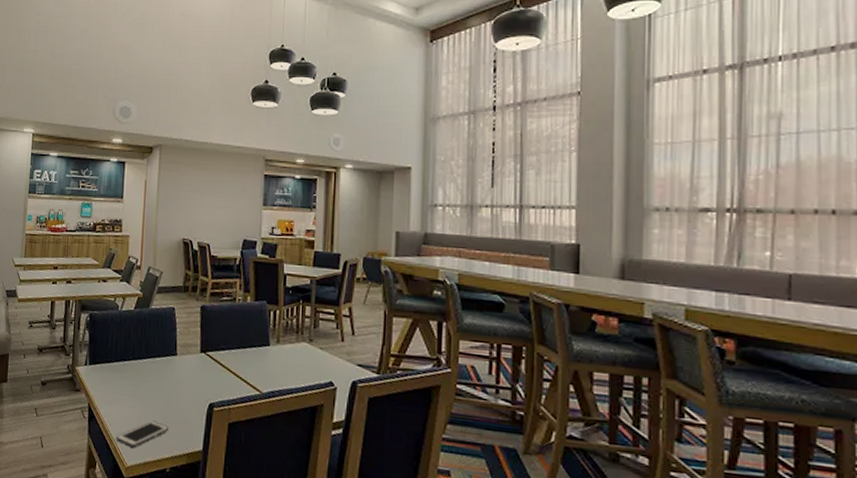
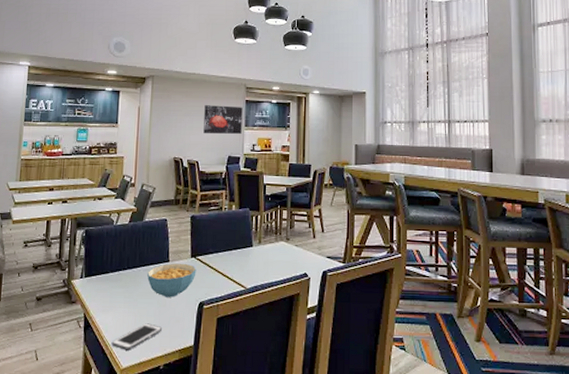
cereal bowl: none [153,357,206,395] -> present [147,263,197,298]
wall art: none [216,180,261,214] -> present [203,105,243,134]

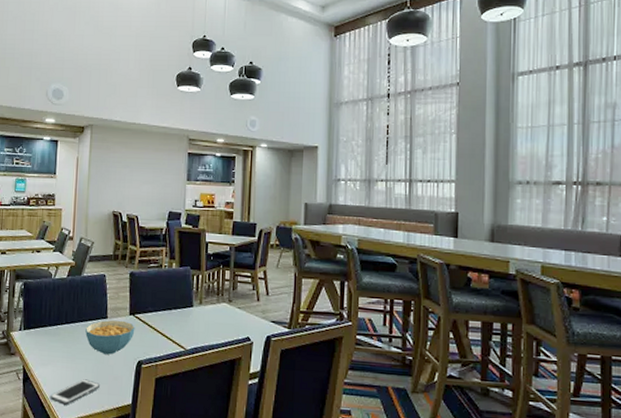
wall art: present [203,105,243,134] -> none [143,157,185,188]

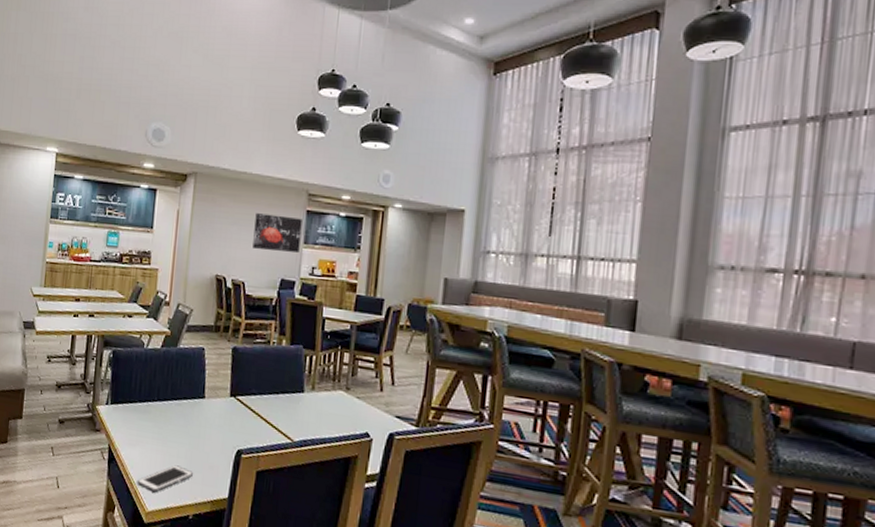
cereal bowl: present [85,320,135,355] -> none [179,400,236,440]
wall art: none [143,157,185,188] -> present [252,213,302,253]

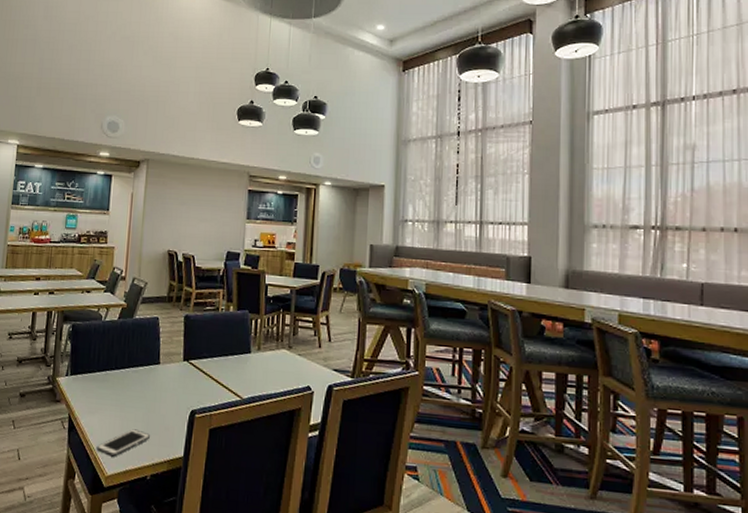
wall art: present [252,213,302,253] -> none [201,194,245,227]

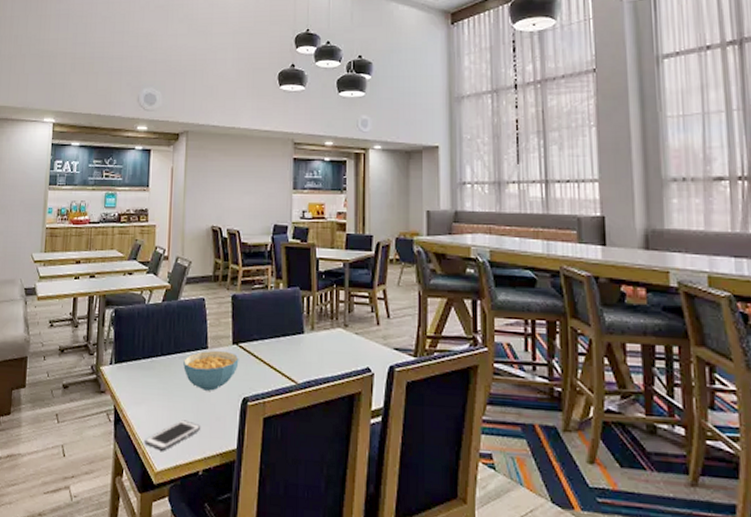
cereal bowl: none [136,365,189,403] -> present [183,350,239,391]

